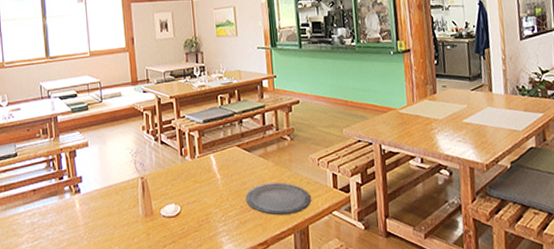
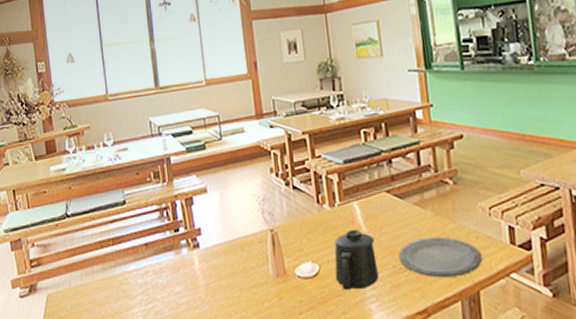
mug: none [193,176,229,227] -> present [334,229,379,291]

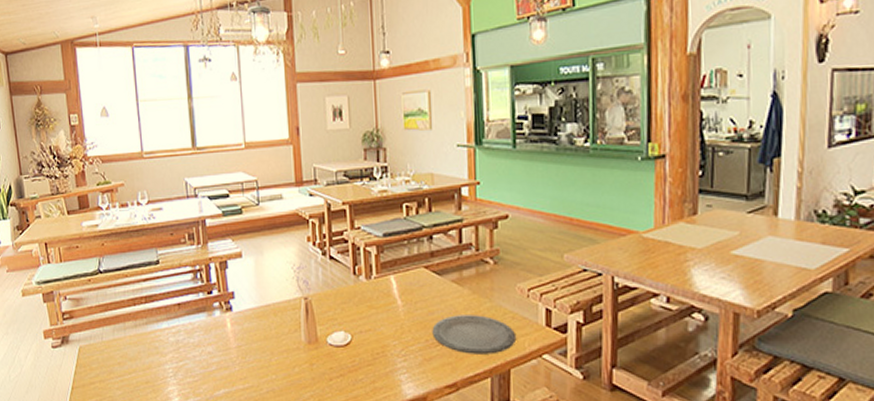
mug: present [334,229,379,291] -> none [367,302,410,361]

